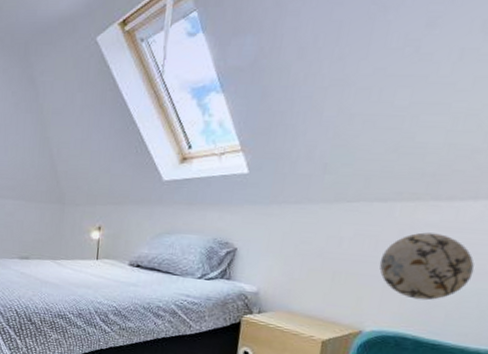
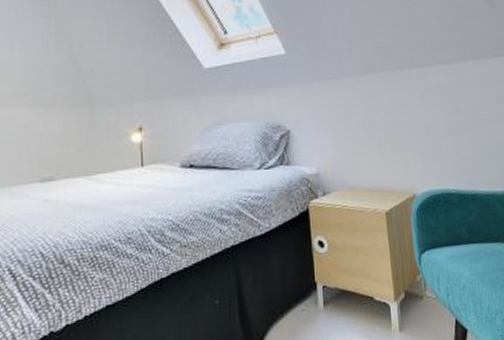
decorative plate: present [379,232,475,301] -> none [412,93,482,155]

